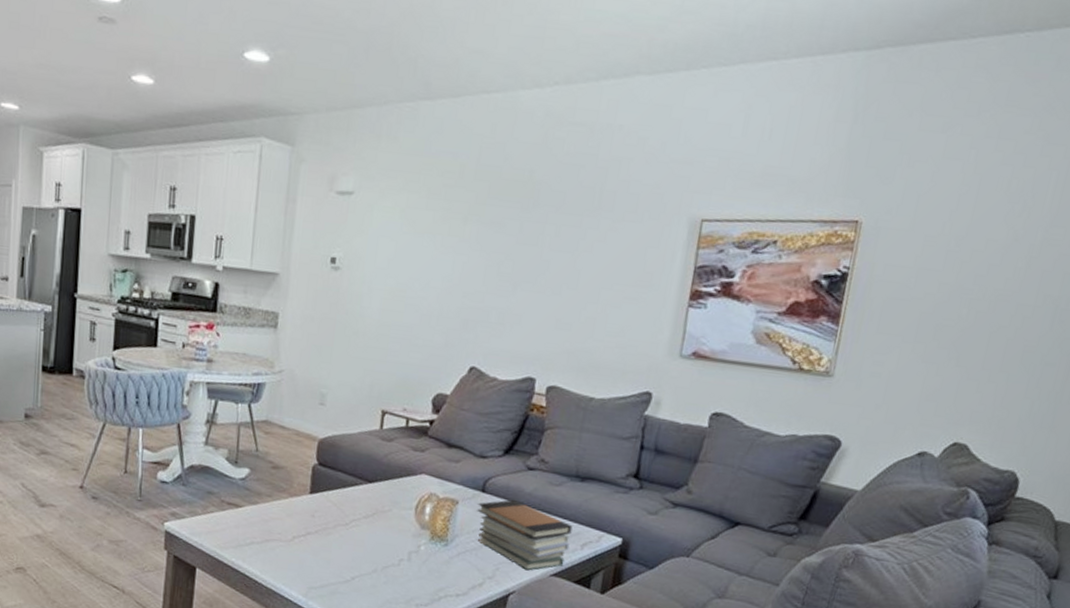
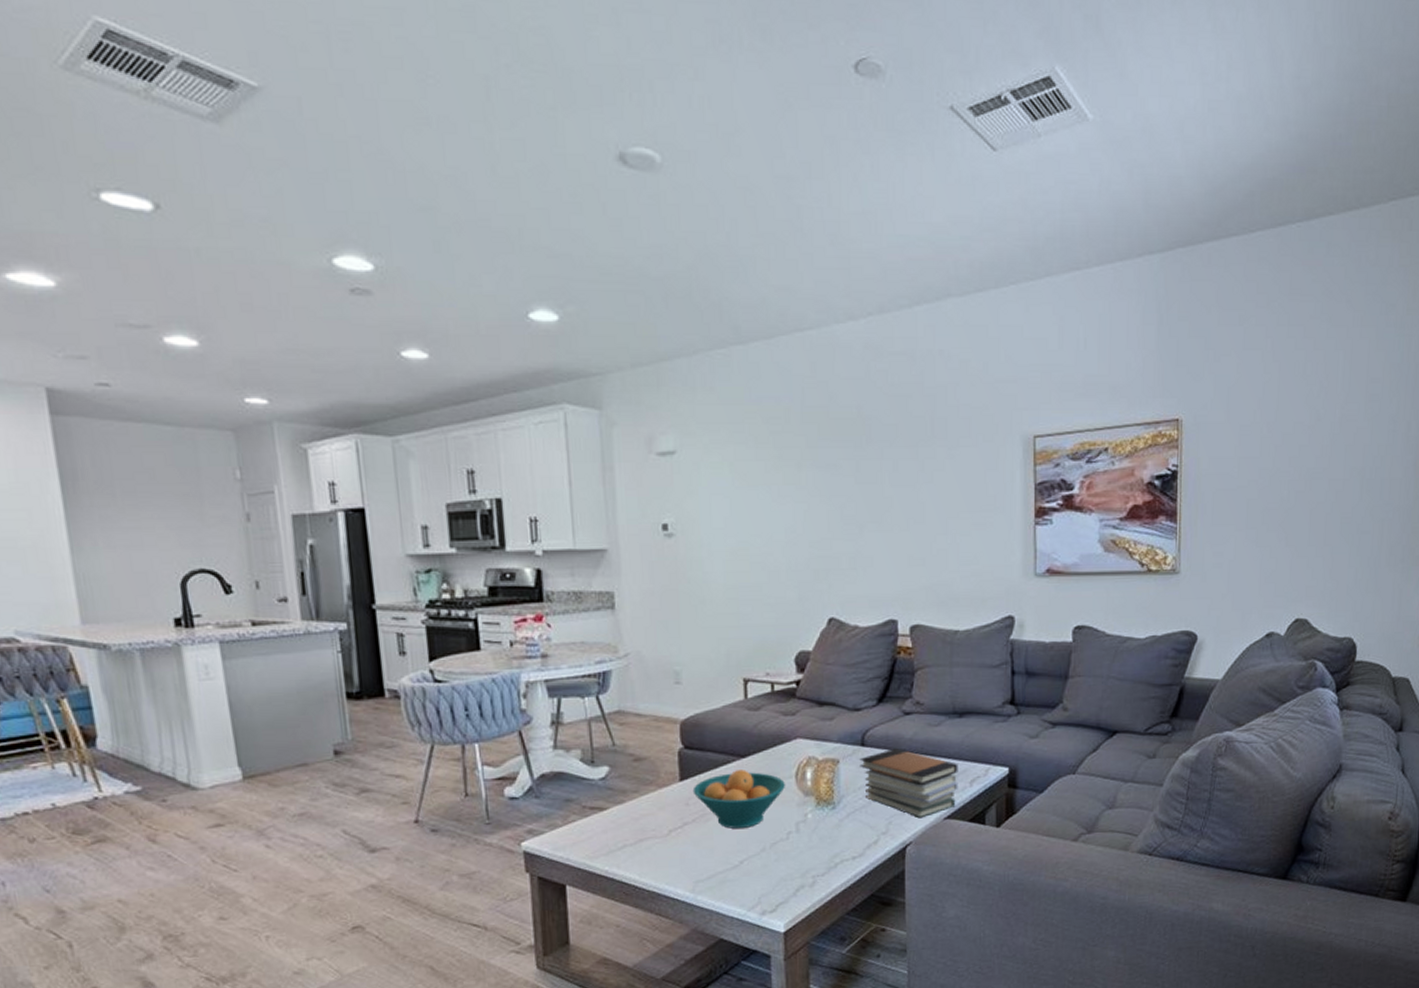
fruit bowl: none [319,493,406,548] -> present [692,770,786,829]

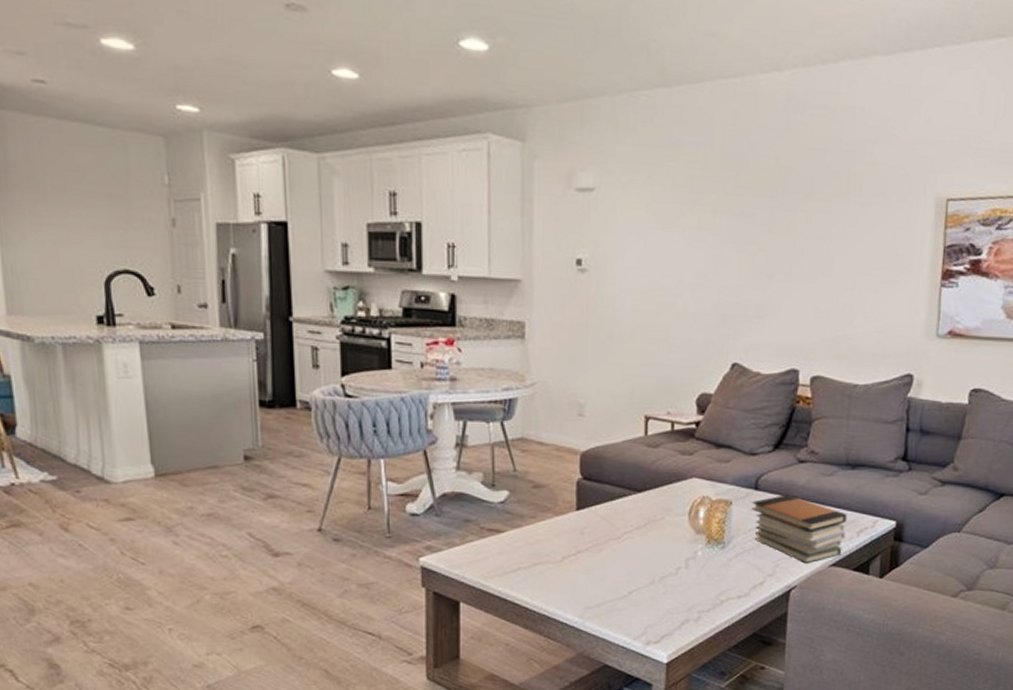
fruit bowl: present [692,770,786,829] -> none [588,504,679,560]

